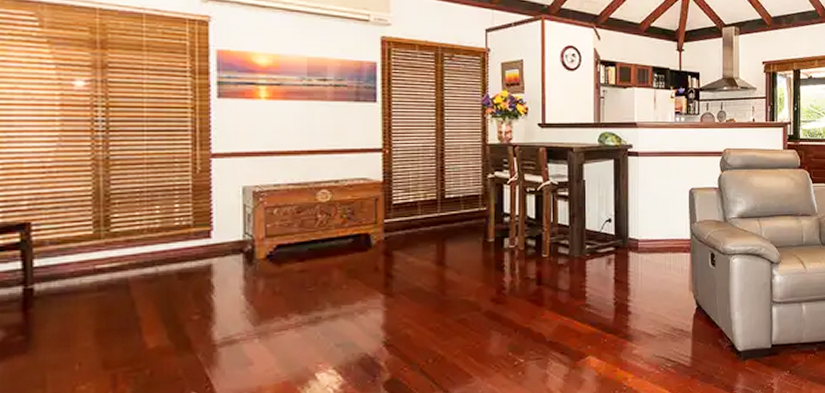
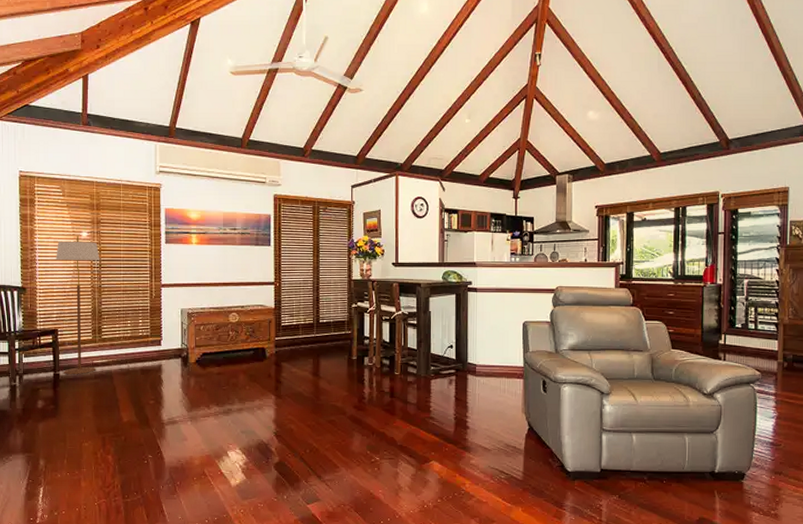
floor lamp: none [27,84,107,289] -> present [56,235,100,375]

